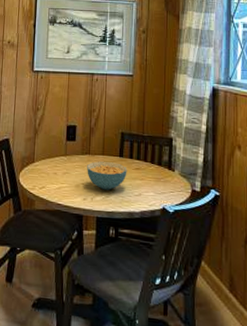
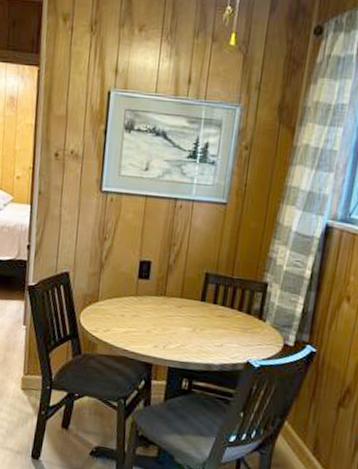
cereal bowl: present [87,161,127,190] -> none [160,305,209,339]

